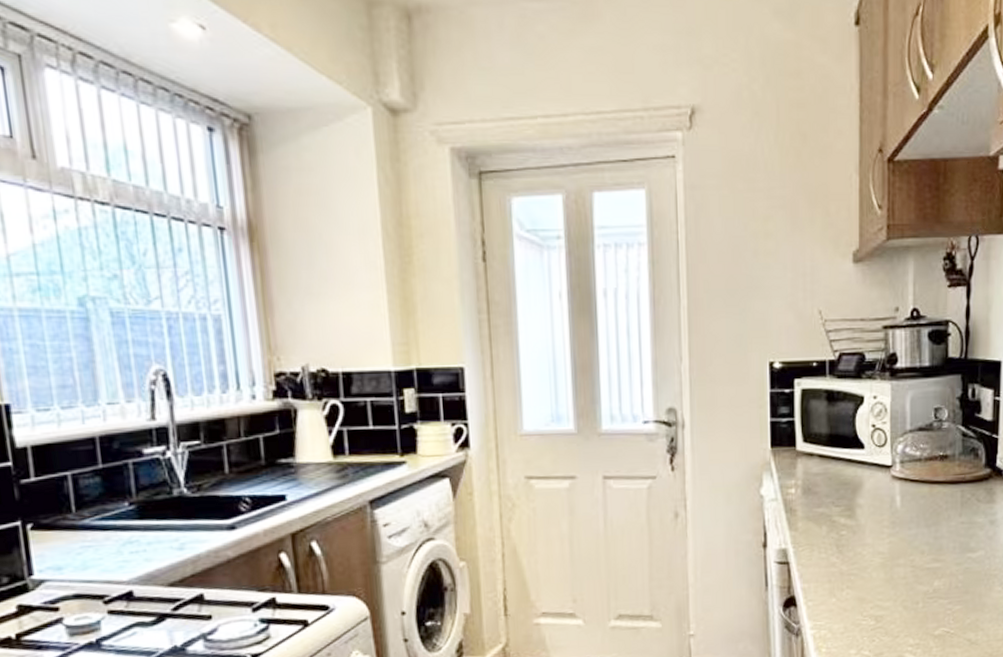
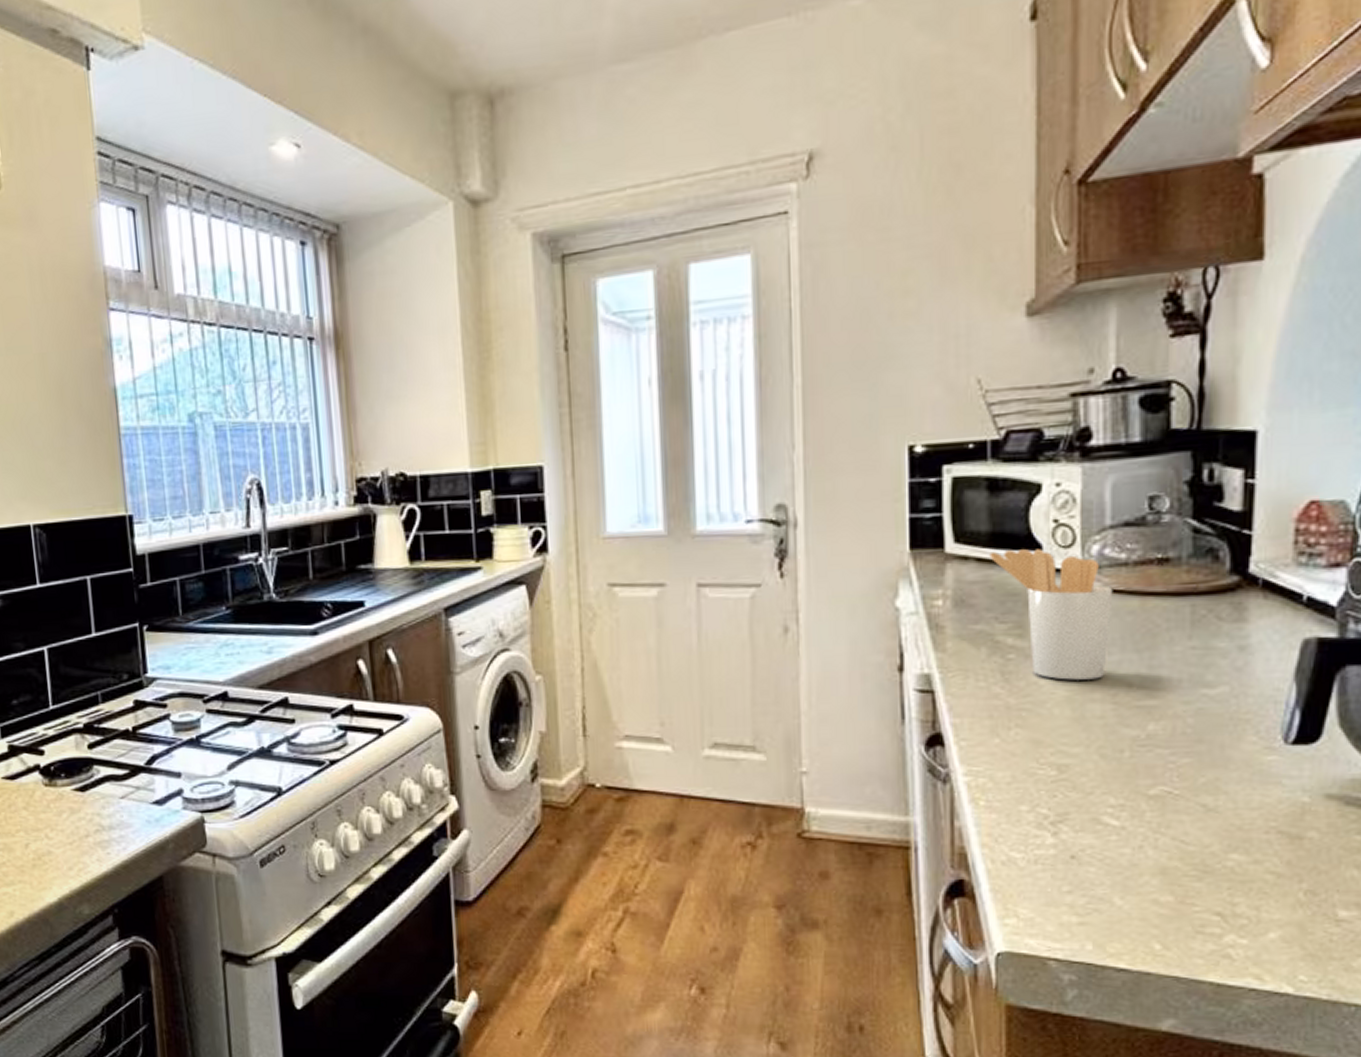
utensil holder: none [828,447,912,550] -> present [989,549,1113,680]

